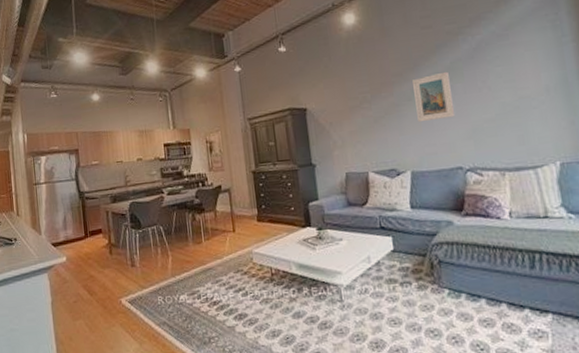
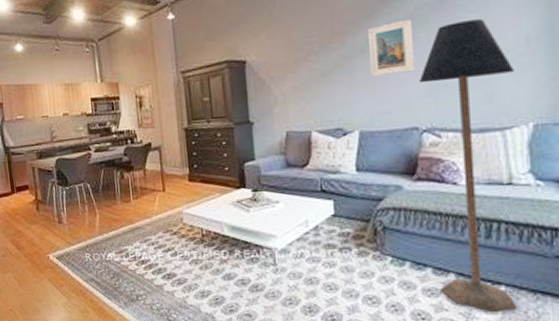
floor lamp: none [460,71,565,341] -> present [420,19,517,313]

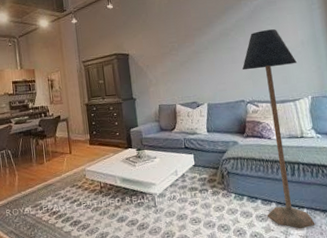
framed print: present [368,18,416,77] -> none [209,27,239,66]

